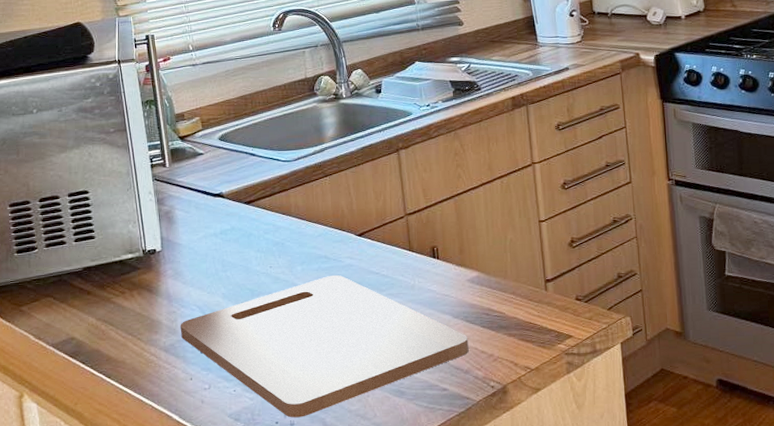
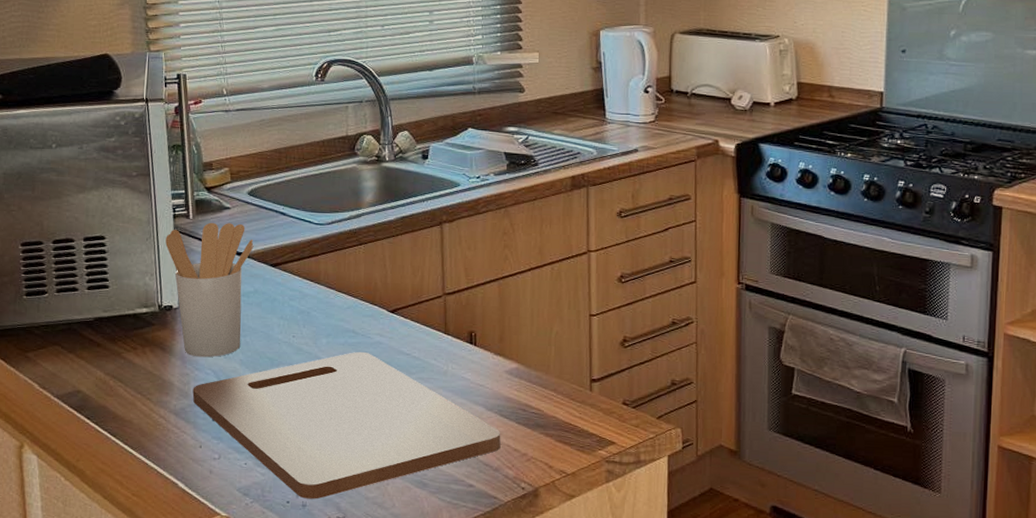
utensil holder: none [145,167,228,295] -> present [165,222,254,358]

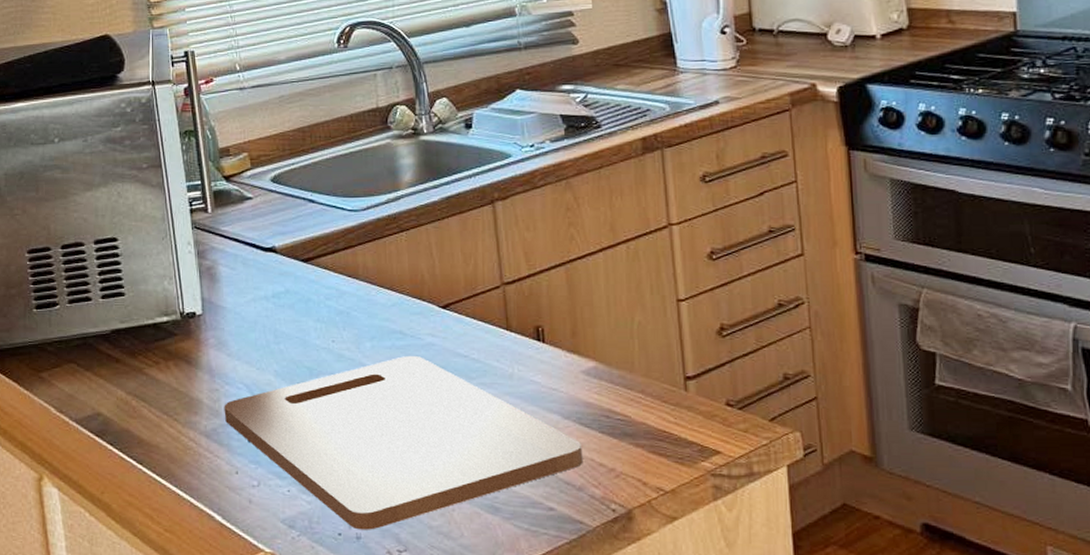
utensil holder: present [165,222,254,358] -> none [183,215,282,370]

